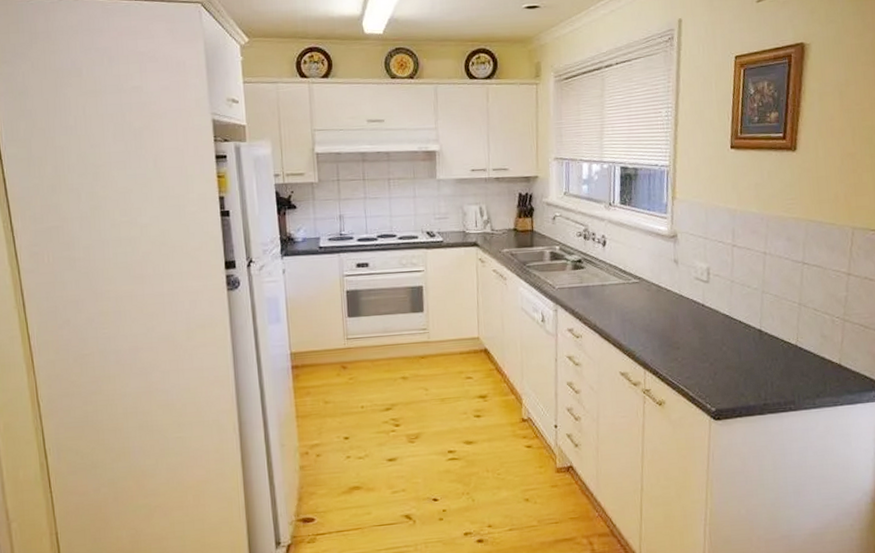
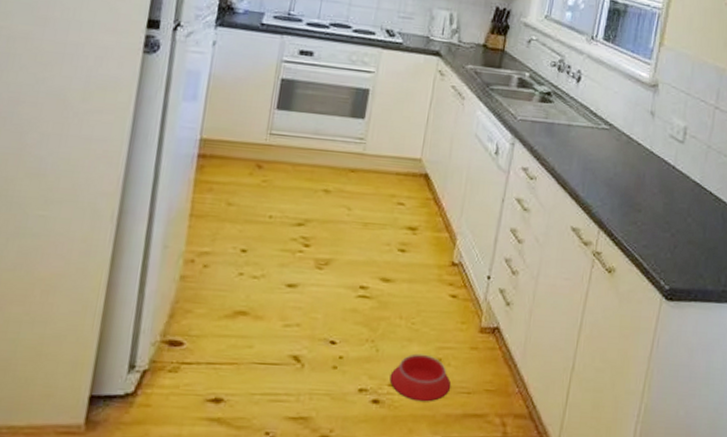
pet bowl: none [488,497,540,535] -> present [389,353,450,402]

